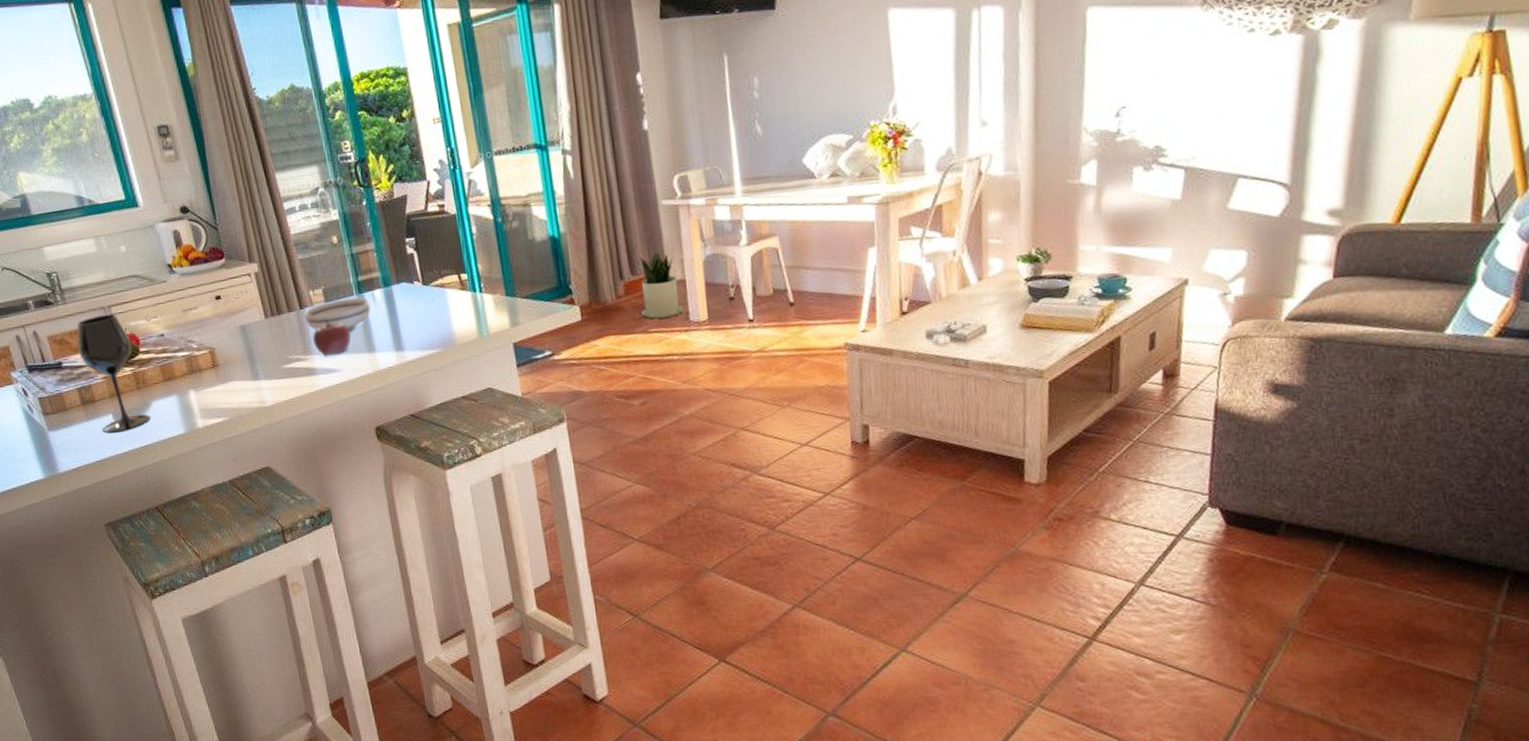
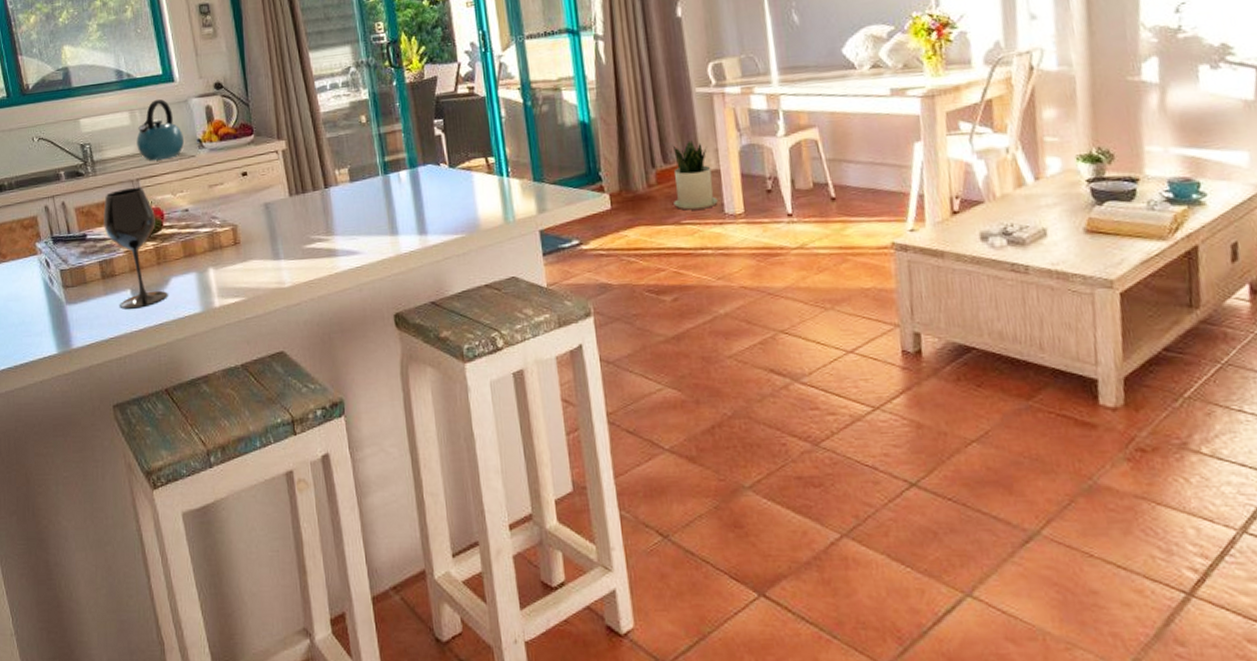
kettle: none [104,225,154,287] -> present [136,99,184,160]
bowl: present [303,297,371,331] -> none [328,178,396,213]
fruit: present [313,319,351,356] -> none [336,199,375,237]

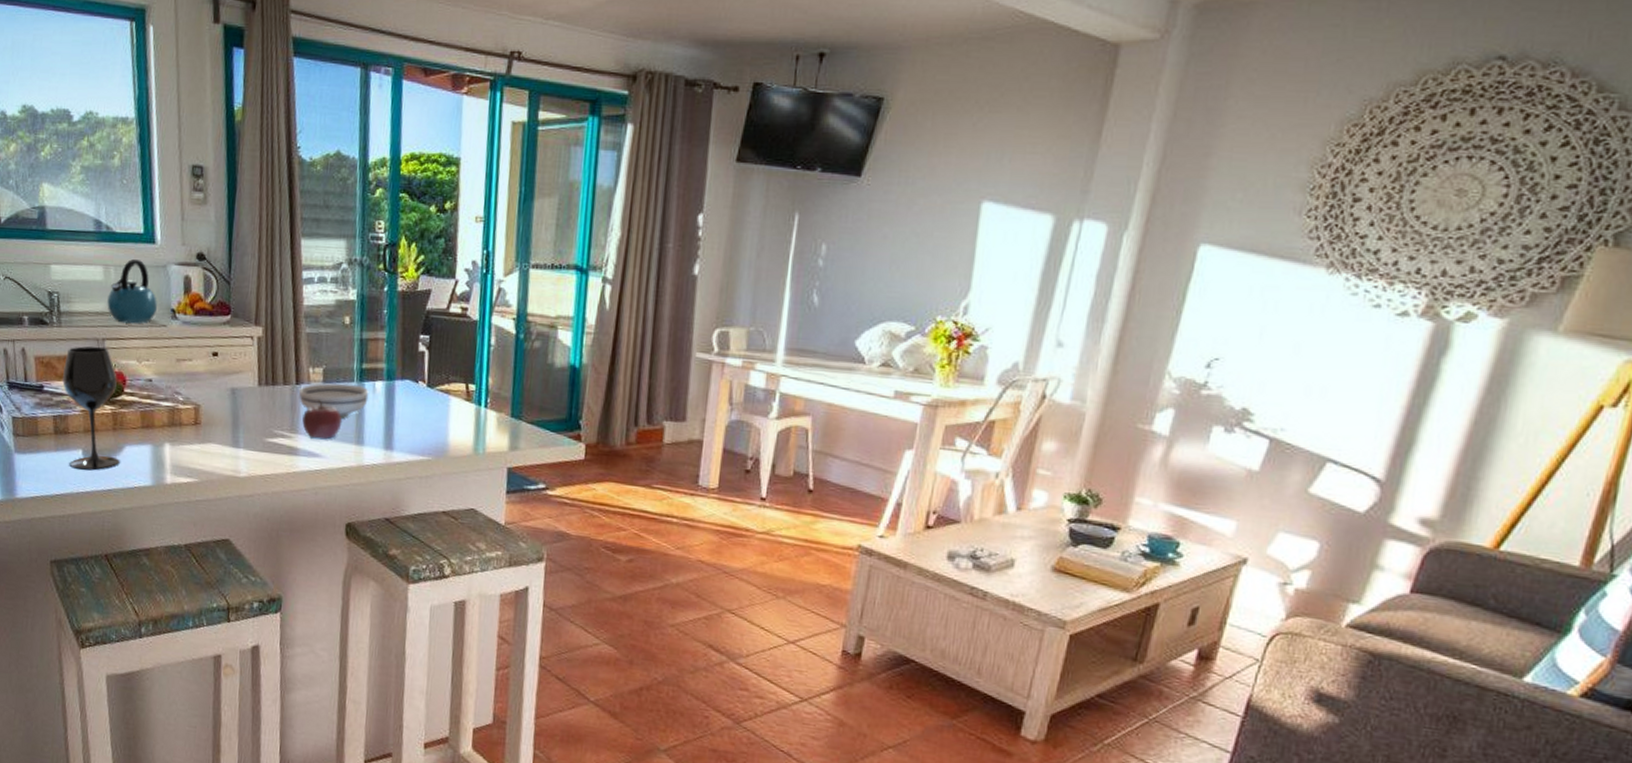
bowl: none [328,178,396,213] -> present [298,382,369,418]
fruit: none [336,199,375,237] -> present [302,400,343,440]
planter: present [672,140,718,211] -> none [649,405,695,478]

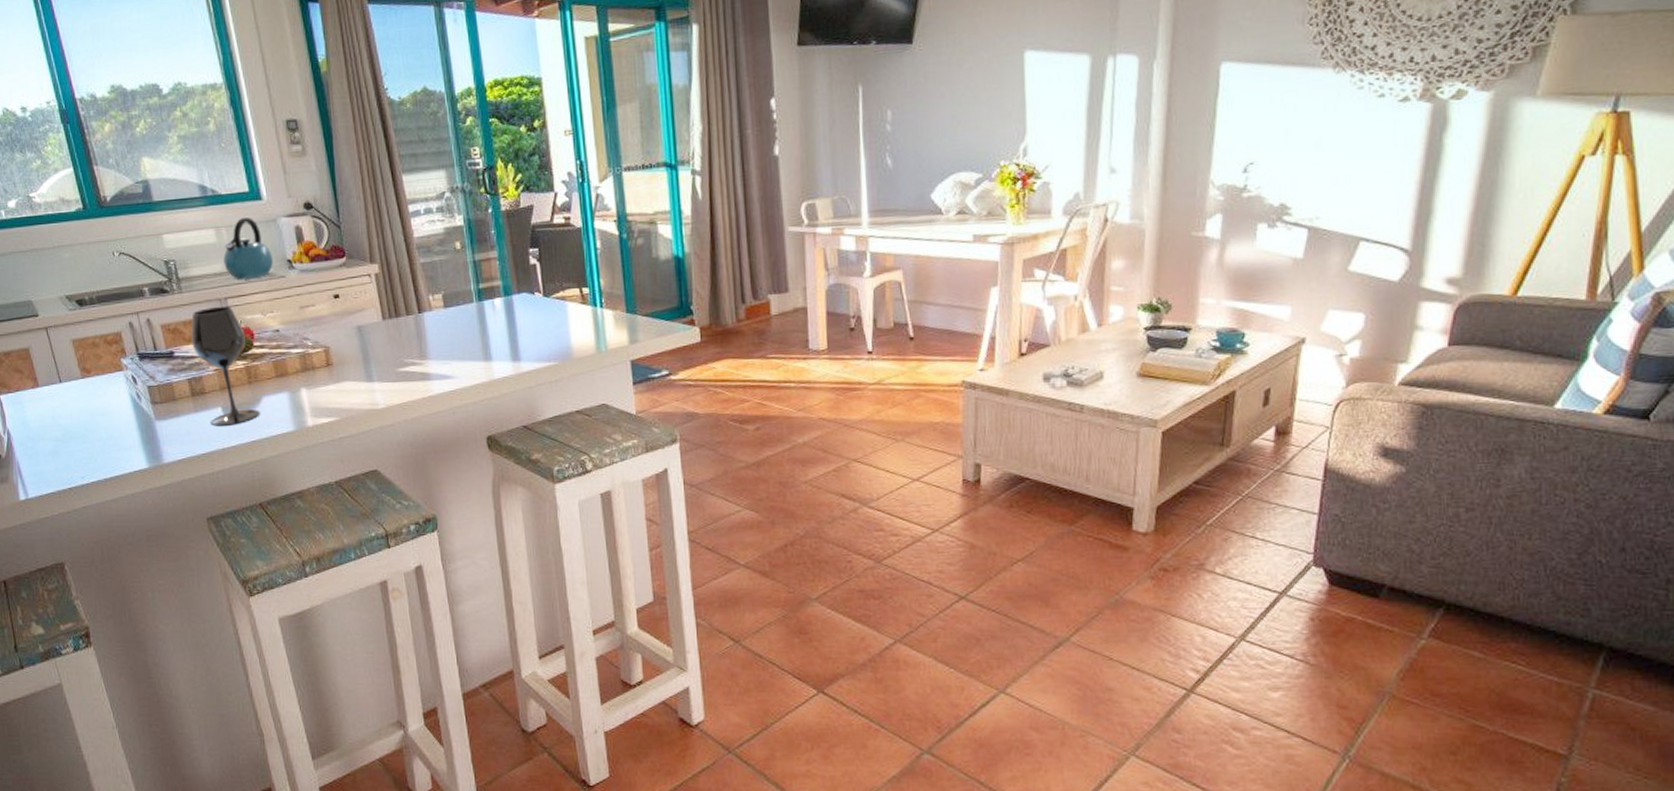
bowl: present [298,382,369,418] -> none [422,305,490,338]
fruit: present [302,400,343,440] -> none [430,324,469,362]

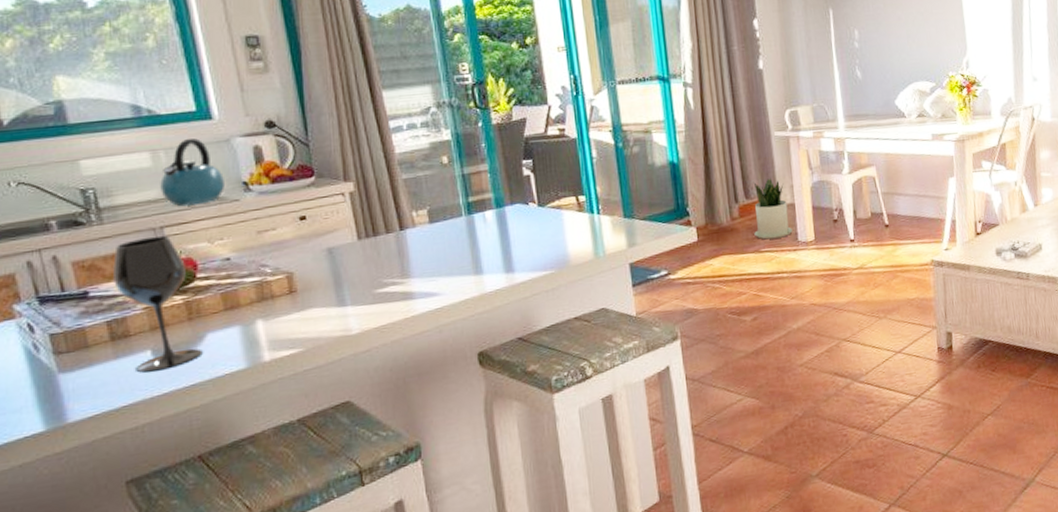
planter: none [761,278,803,345] -> present [753,178,793,240]

